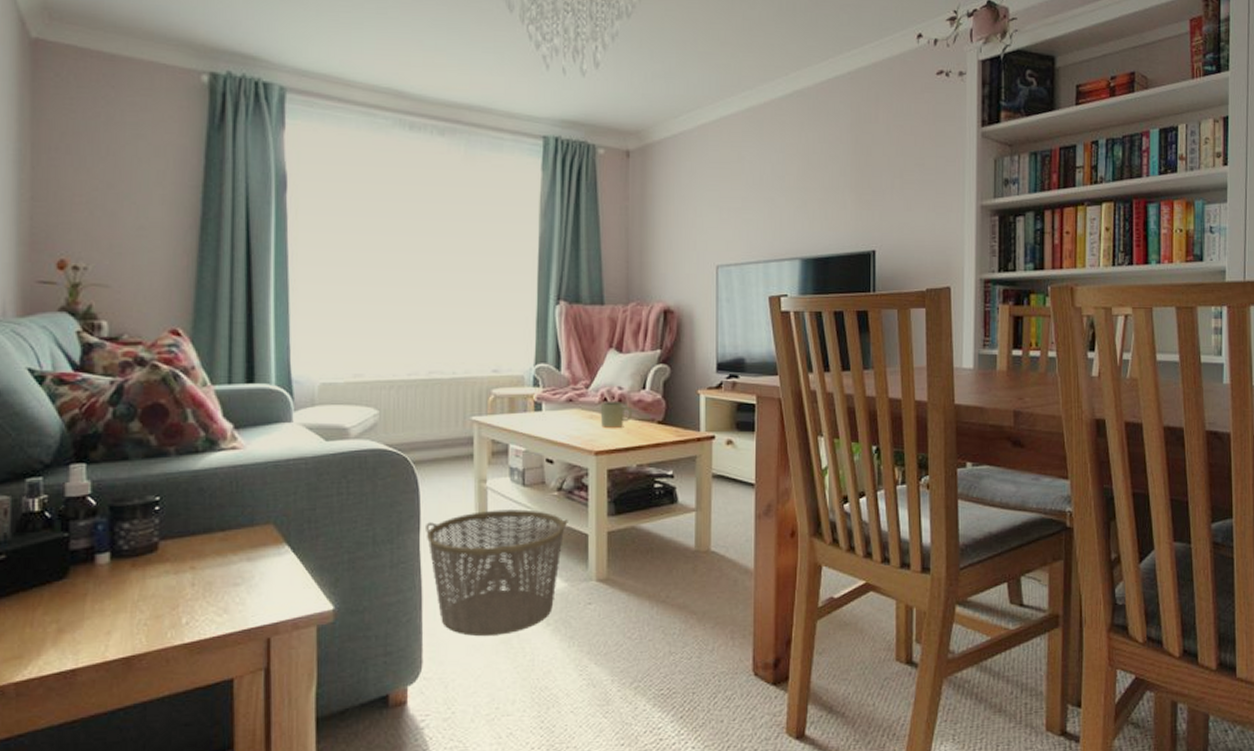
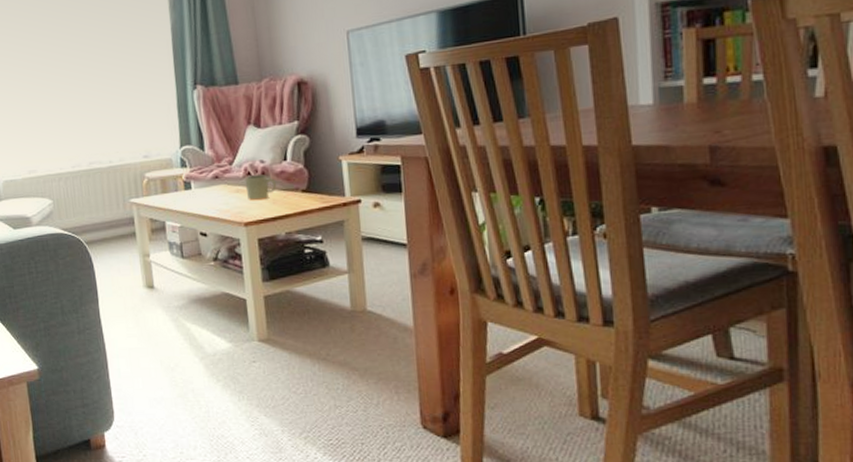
basket: present [426,509,568,636] -> none [103,279,227,390]

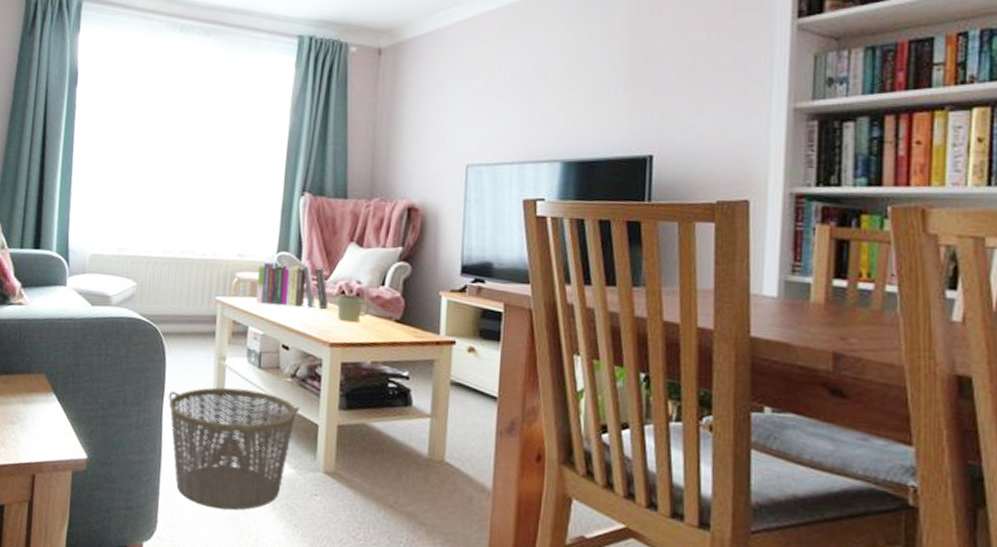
basket: none [103,279,227,390] -> present [169,387,300,510]
books: none [165,153,237,199] -> present [256,262,329,310]

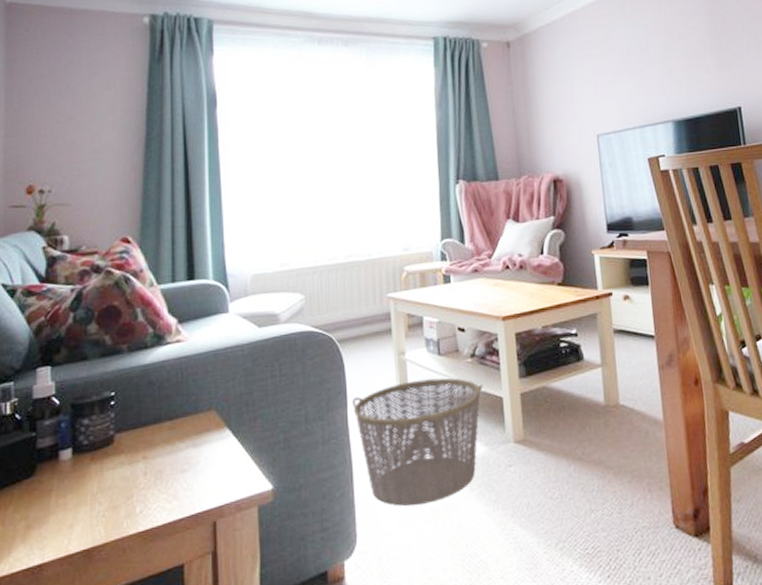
books: present [256,262,329,310] -> none [425,247,496,293]
mug: present [337,294,370,323] -> none [504,268,534,295]

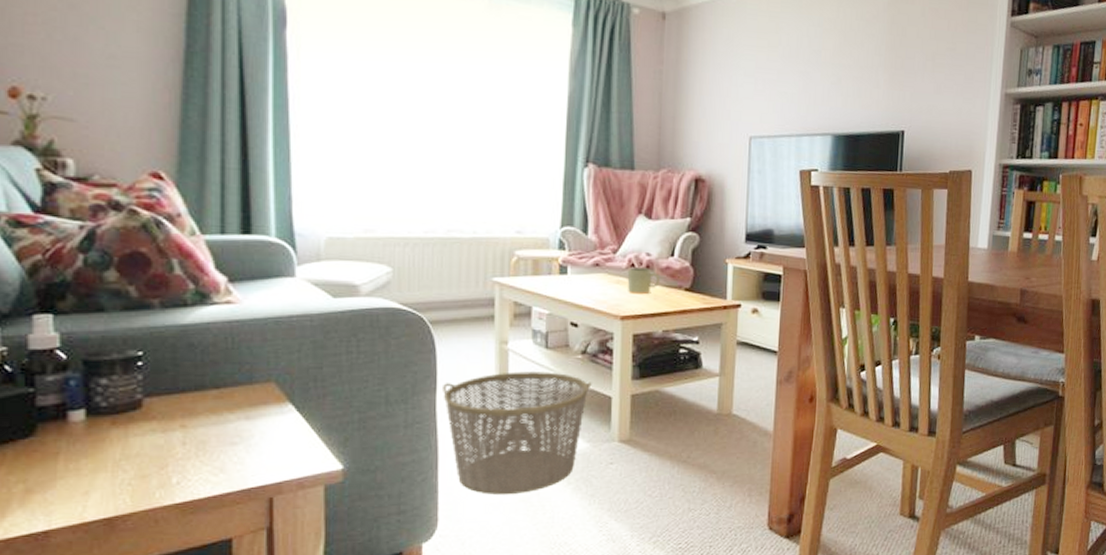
mug: none [504,268,534,295] -> present [627,267,661,295]

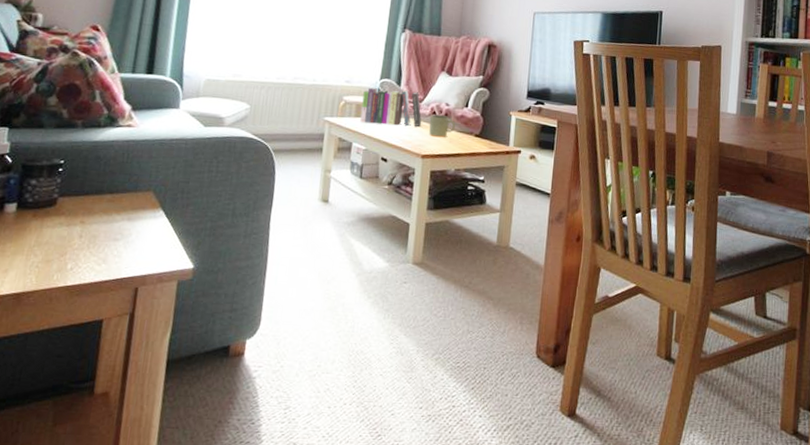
basket: present [443,371,592,494] -> none [276,196,395,303]
books: none [539,238,618,284] -> present [360,87,422,128]

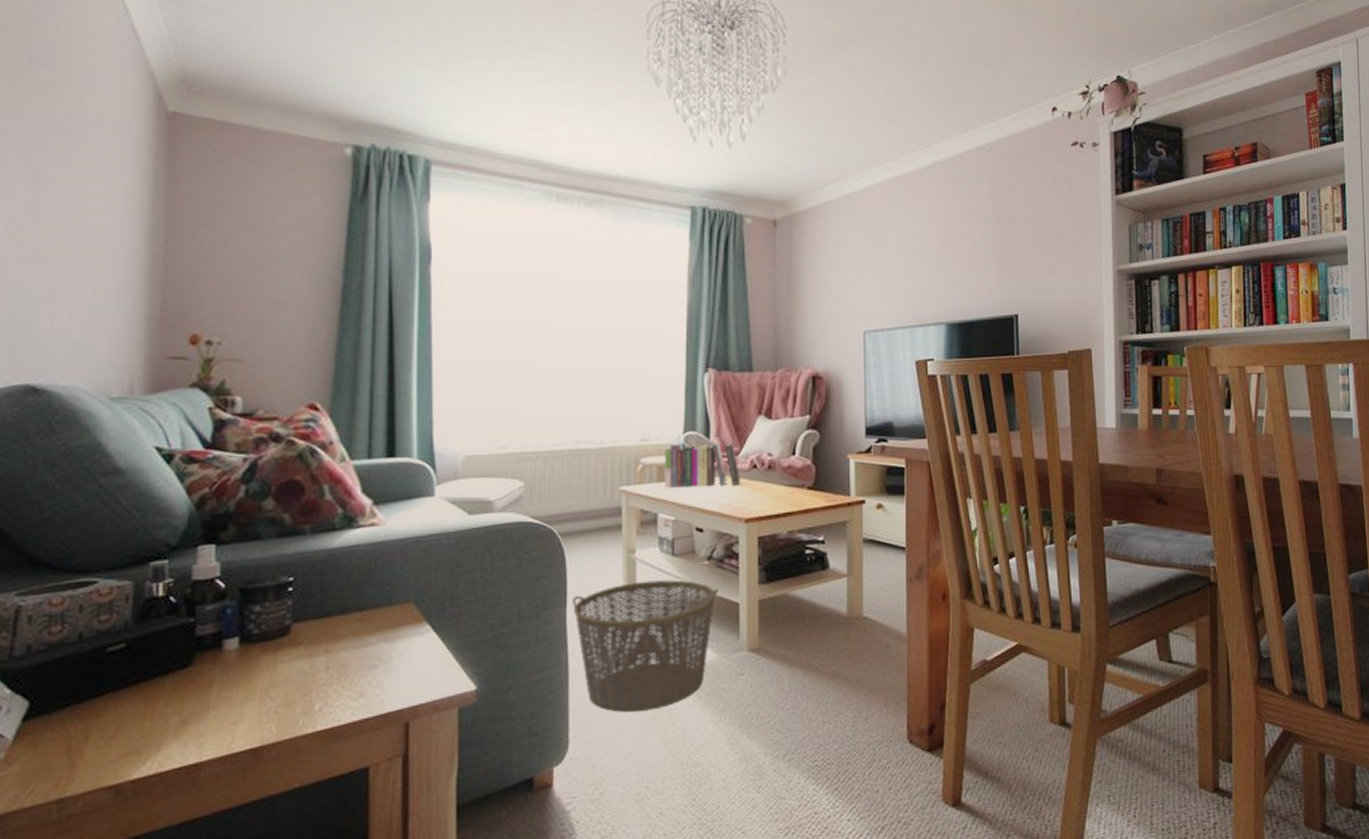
basket: none [276,196,395,303] -> present [573,580,719,712]
mug: present [429,115,456,138] -> none [750,468,783,496]

